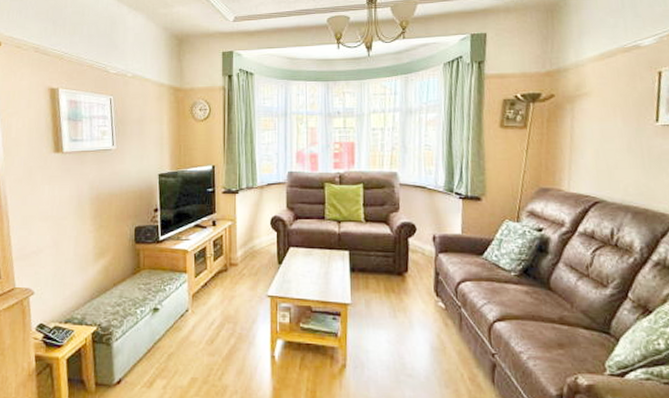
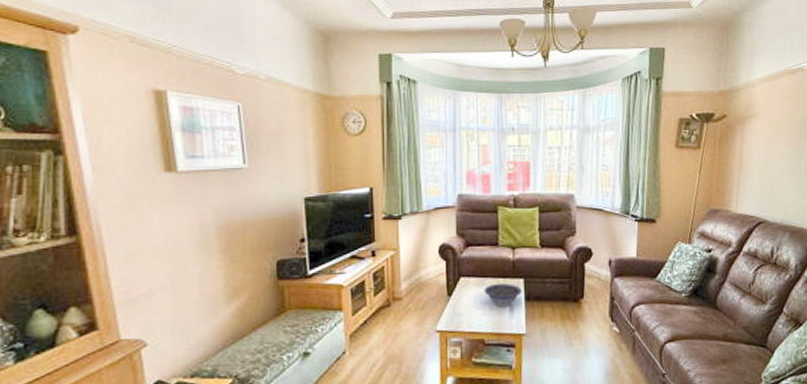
decorative bowl: none [311,254,347,277] -> present [484,282,522,307]

